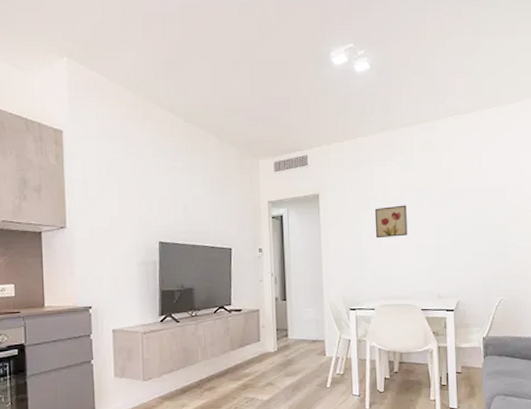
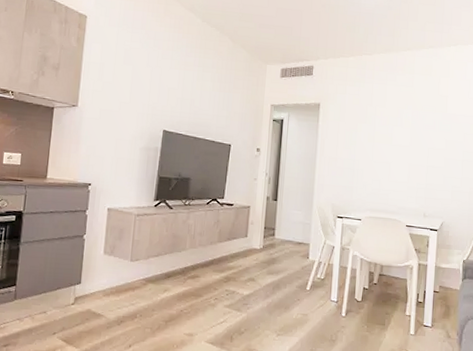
wall art: present [375,205,408,239] -> none [369,123,402,153]

